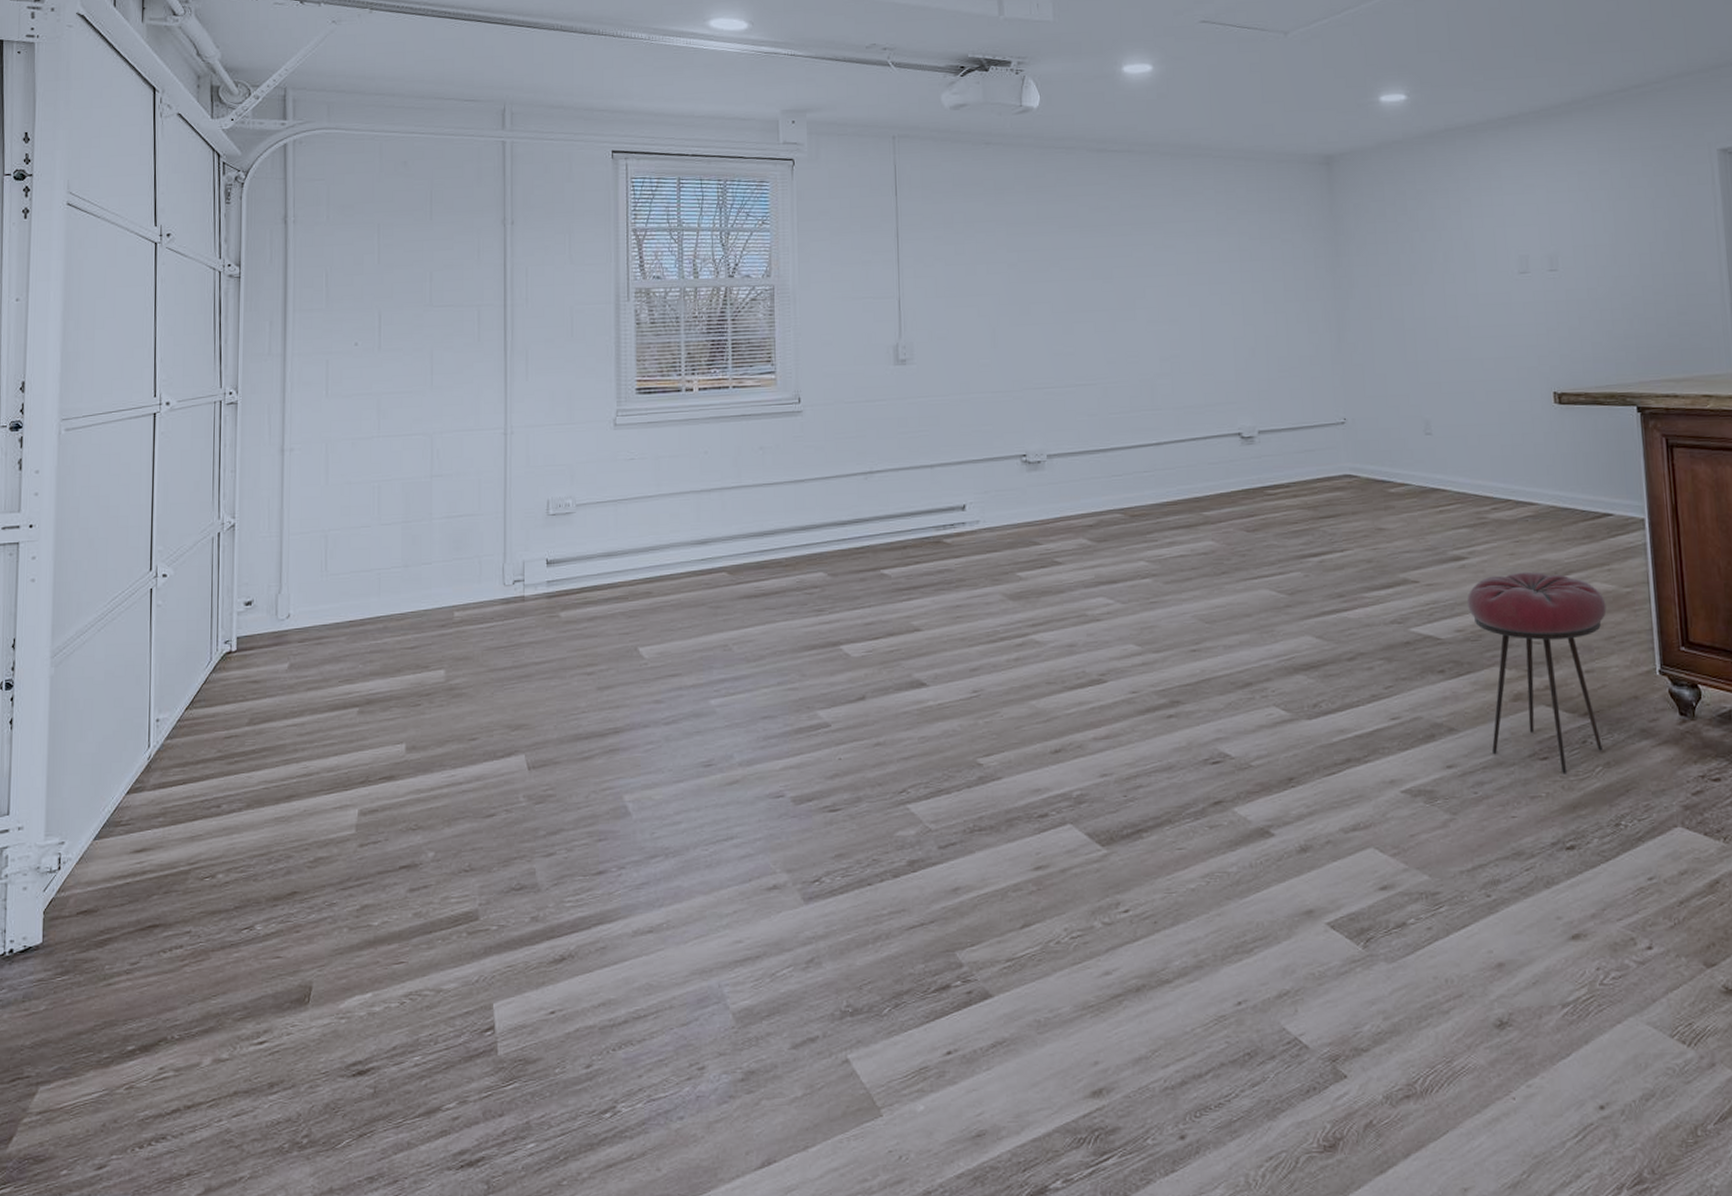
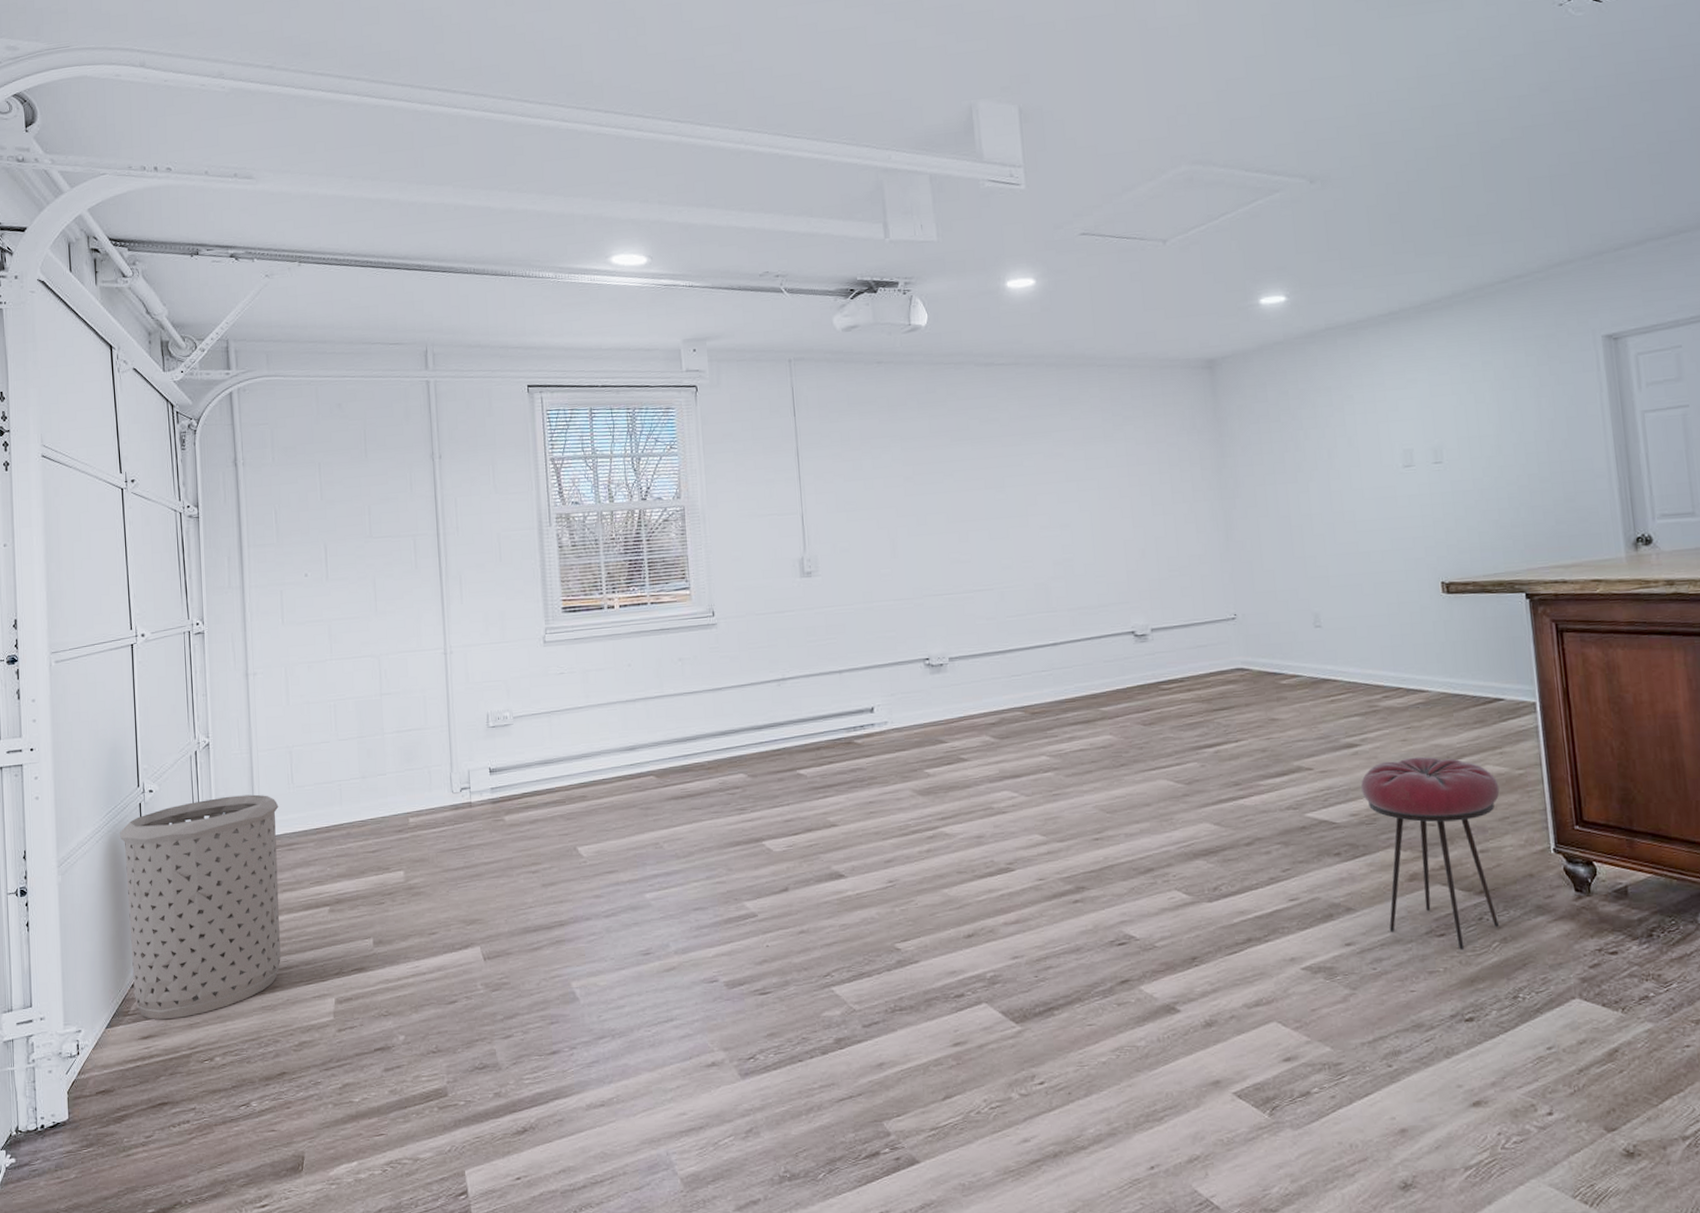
laundry basket: none [125,582,309,832] -> present [119,794,281,1020]

